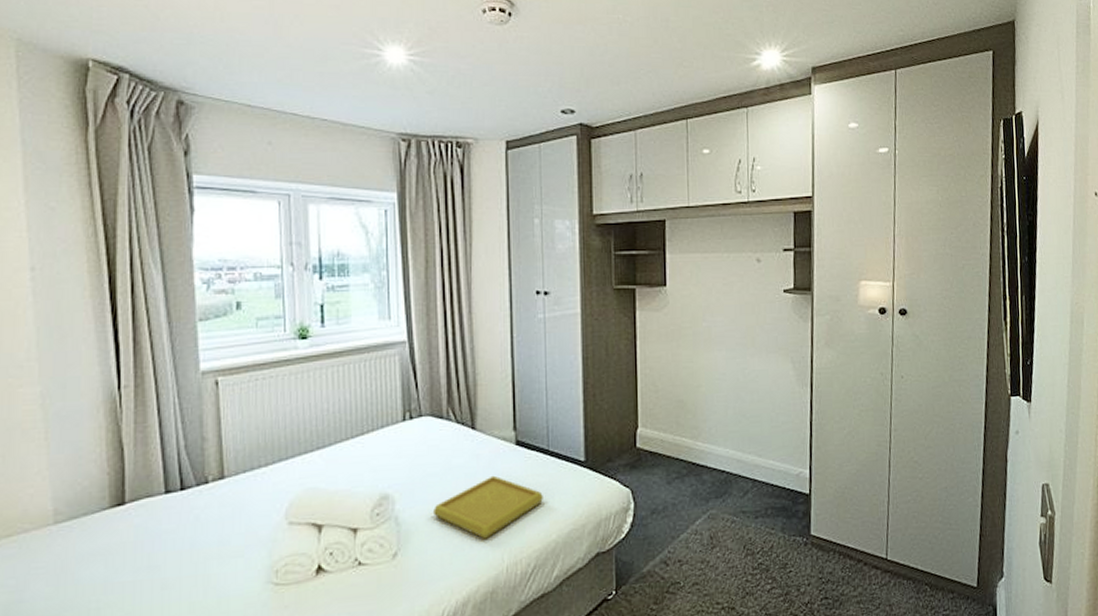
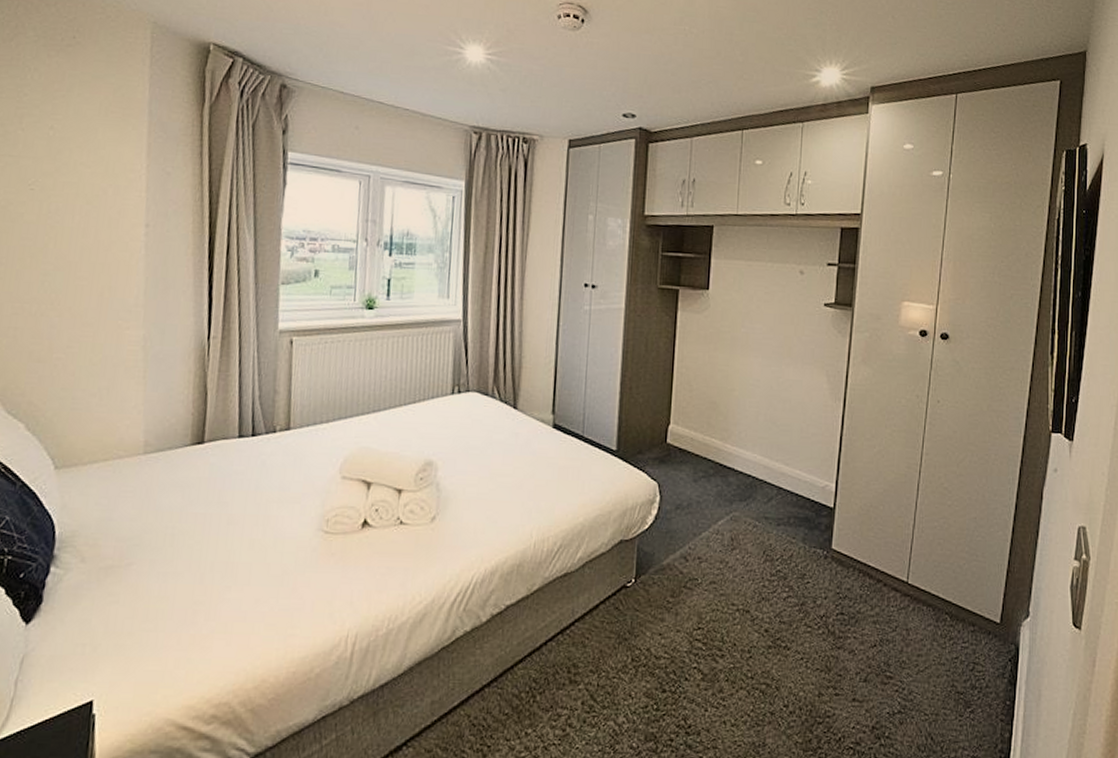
serving tray: present [432,475,543,539] -> none [470,454,574,514]

